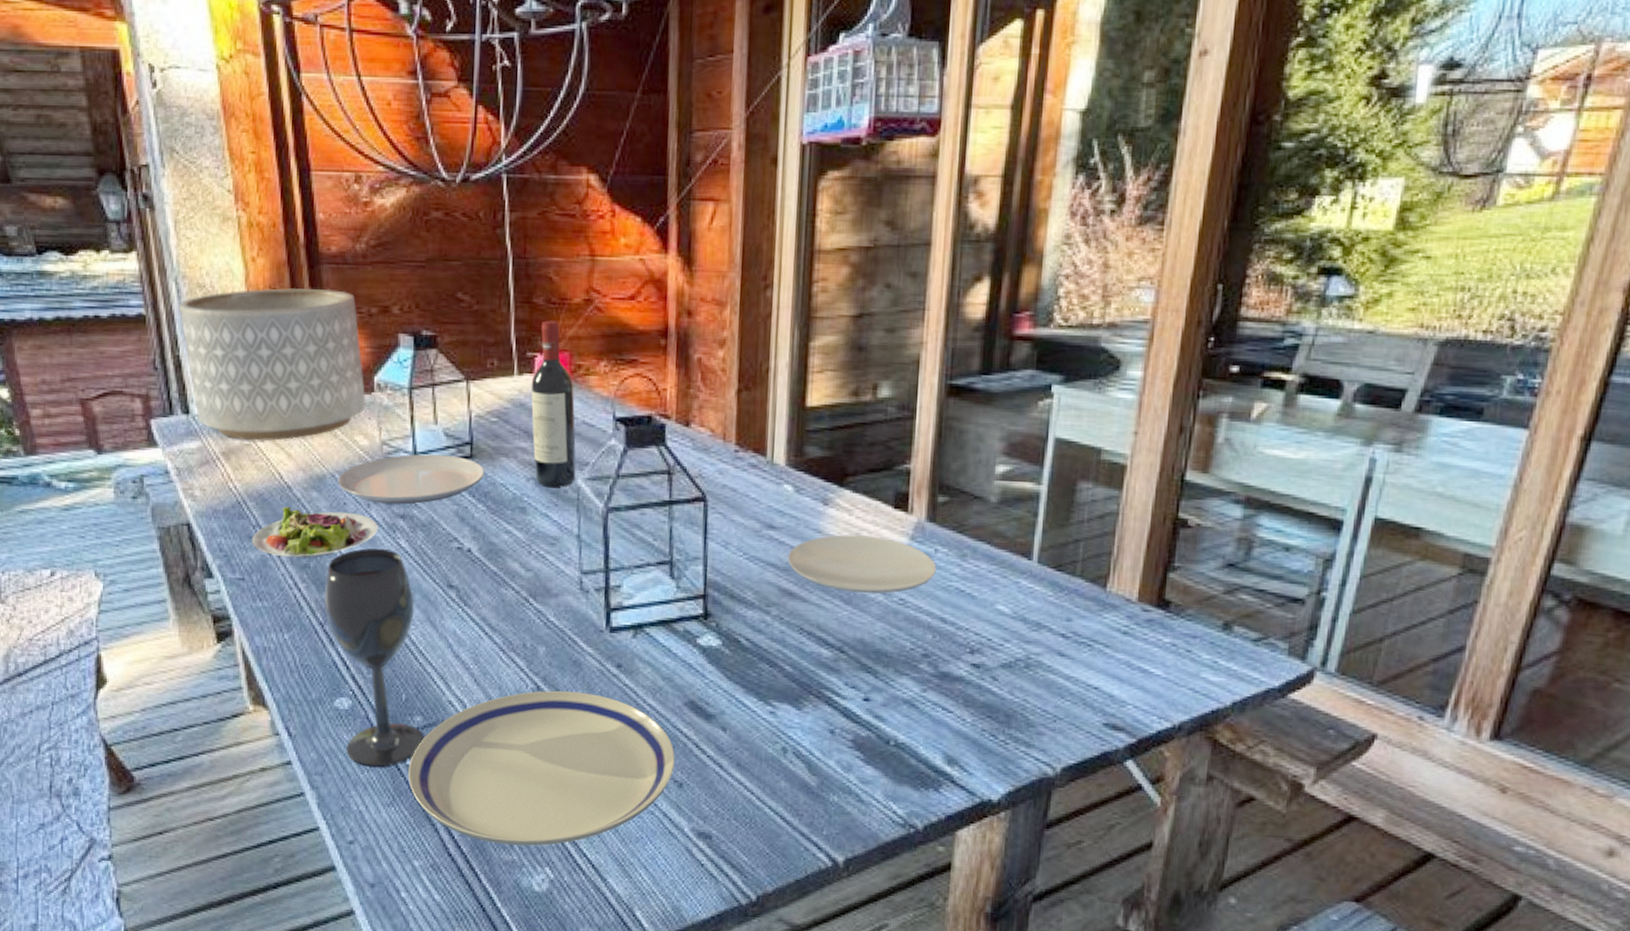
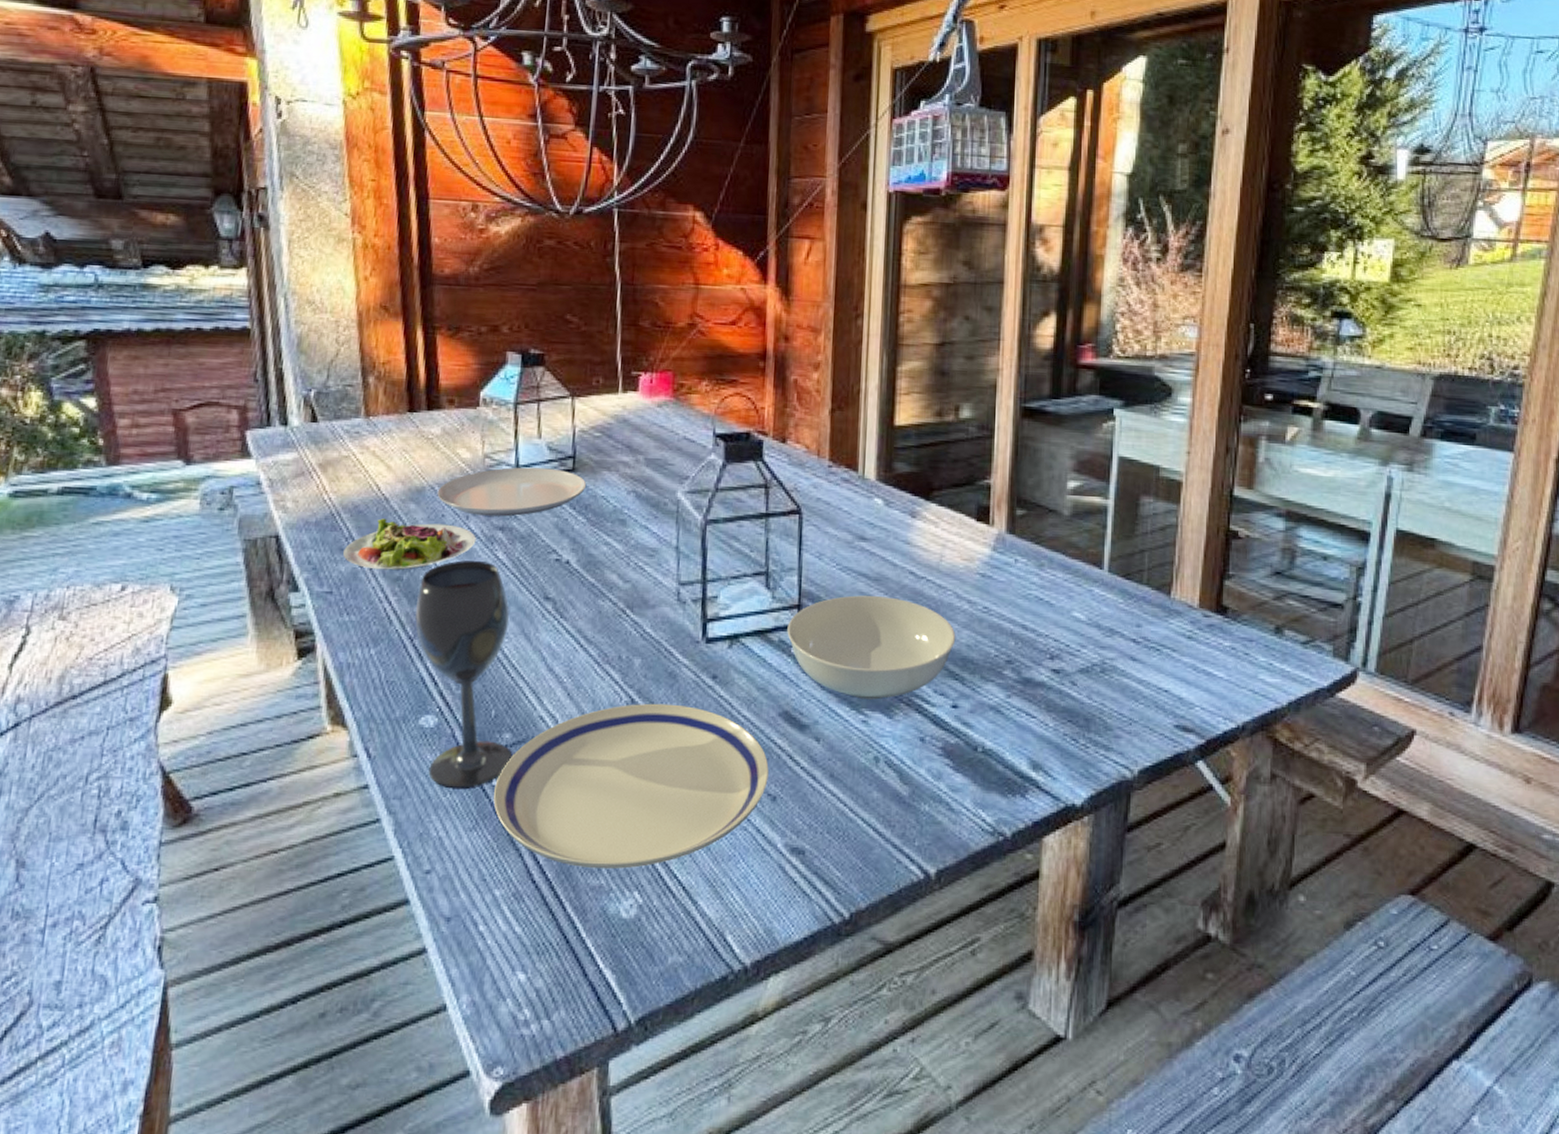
planter: present [178,288,366,441] -> none [285,306,471,453]
wine bottle: present [531,320,576,487] -> none [634,342,677,500]
bowl: none [692,586,869,691] -> present [787,595,956,700]
plate: present [787,534,936,594] -> none [878,546,1017,603]

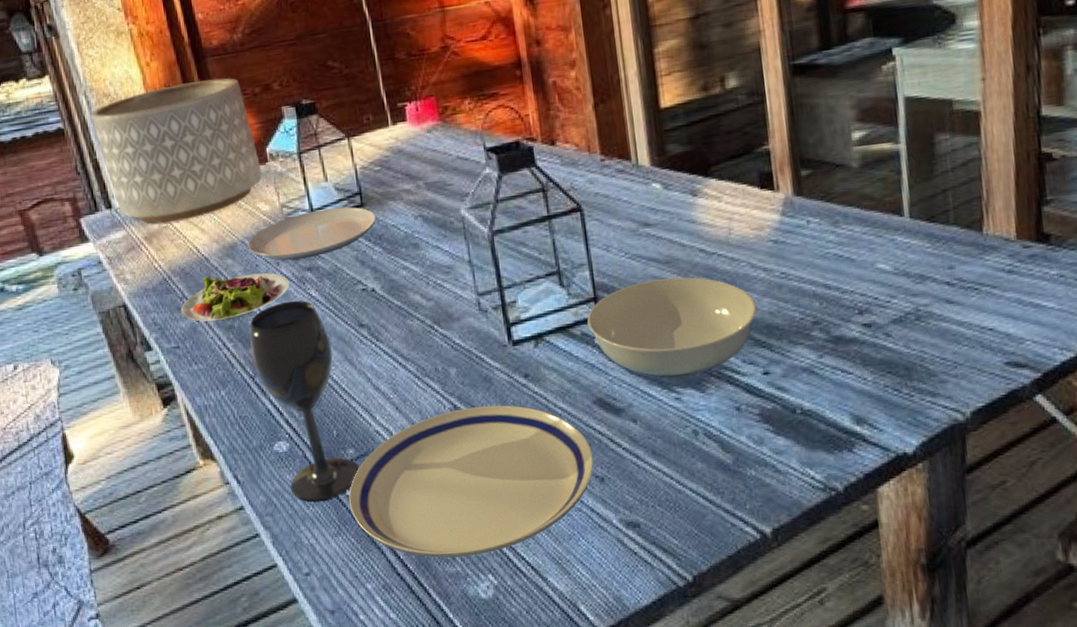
planter: none [285,306,471,453] -> present [90,78,263,224]

